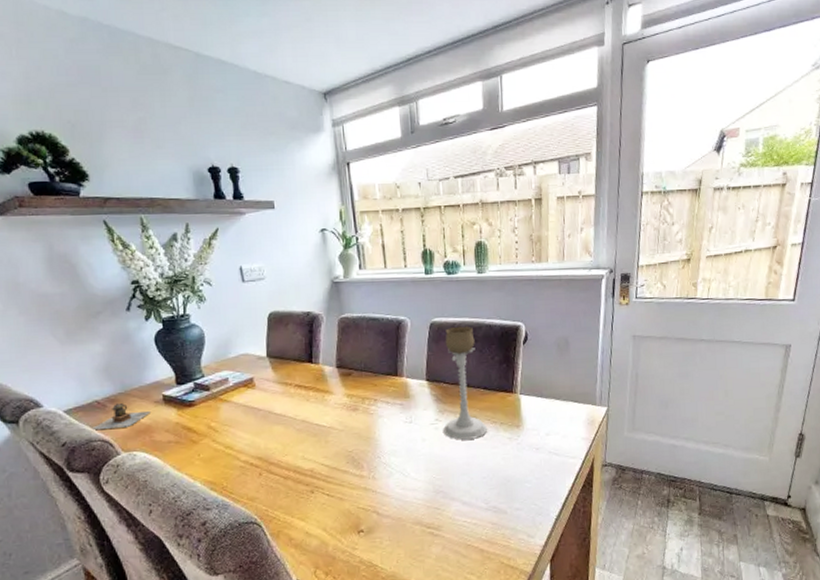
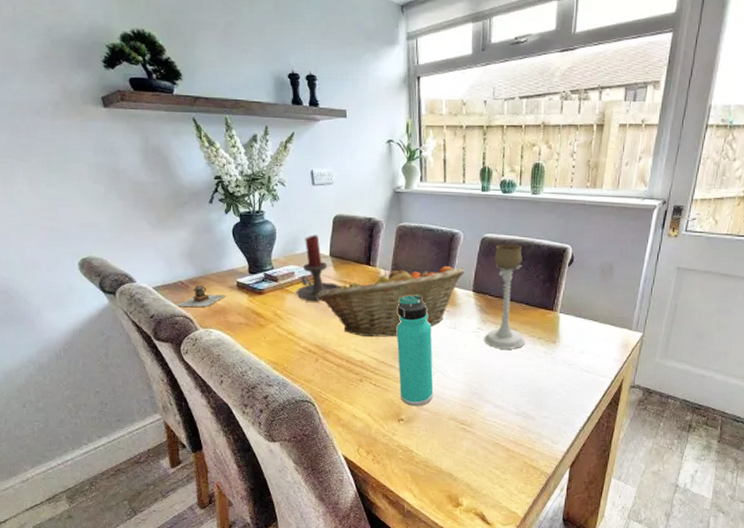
candle holder: none [231,335,280,408] -> present [296,235,339,301]
fruit basket: none [255,356,416,442] -> present [317,266,465,337]
thermos bottle: none [346,389,395,514] -> present [396,294,434,406]

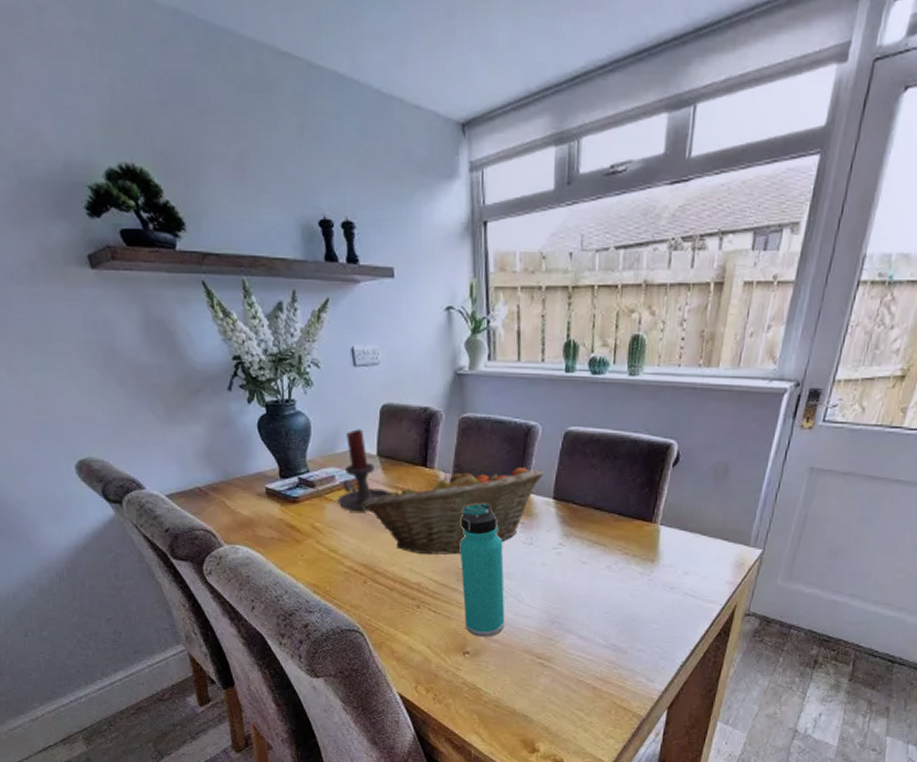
teapot: present [176,284,226,307] -> none [195,491,253,519]
candle holder: present [484,243,525,350] -> none [567,438,617,570]

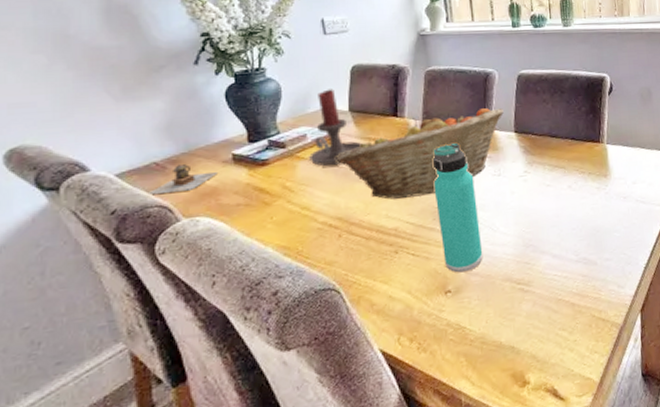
teapot: none [195,491,253,519] -> present [149,164,217,195]

